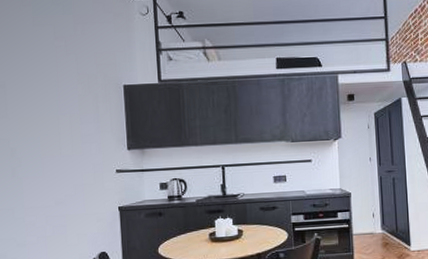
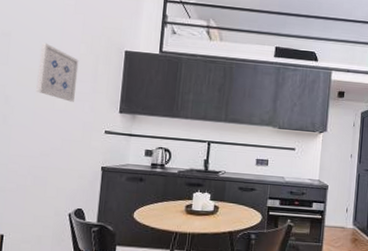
wall art: none [38,89,81,146] -> present [36,42,79,102]

